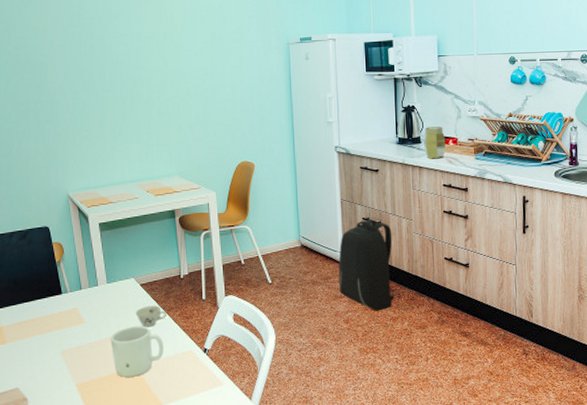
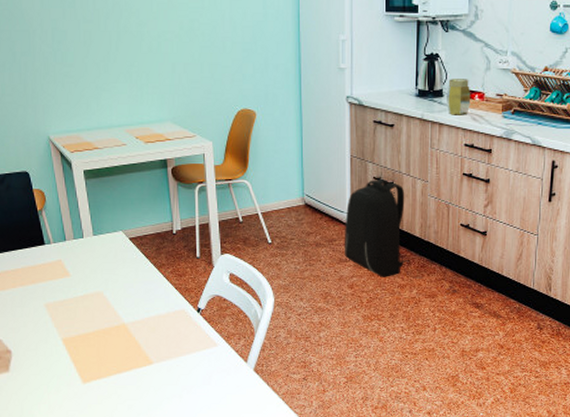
mug: present [110,325,164,377] -> none [97,281,155,334]
teacup: present [135,305,166,327] -> none [124,261,157,283]

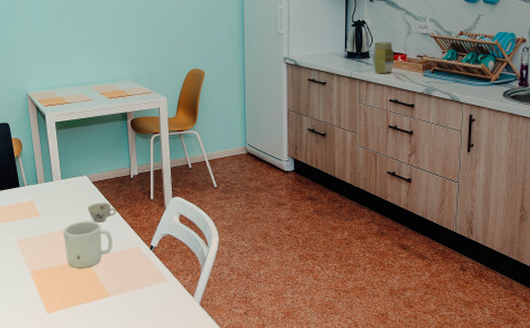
mug: none [97,281,155,334] -> present [63,220,113,268]
teacup: none [124,261,157,283] -> present [87,202,116,223]
backpack: present [344,178,410,277] -> none [281,130,342,220]

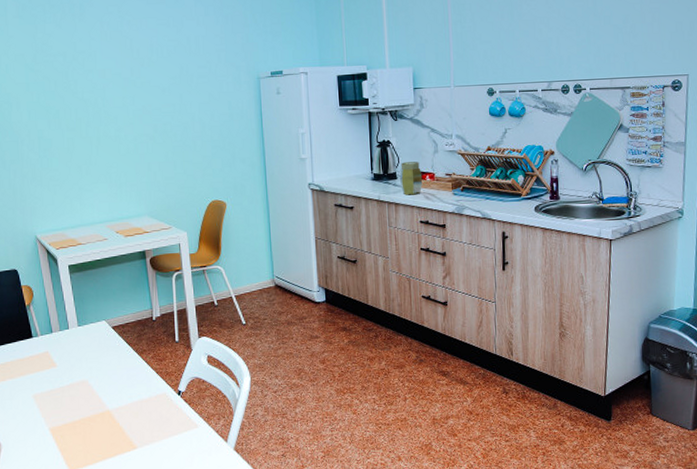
mug: present [63,220,113,268] -> none [82,368,137,421]
teacup: present [87,202,116,223] -> none [108,348,139,370]

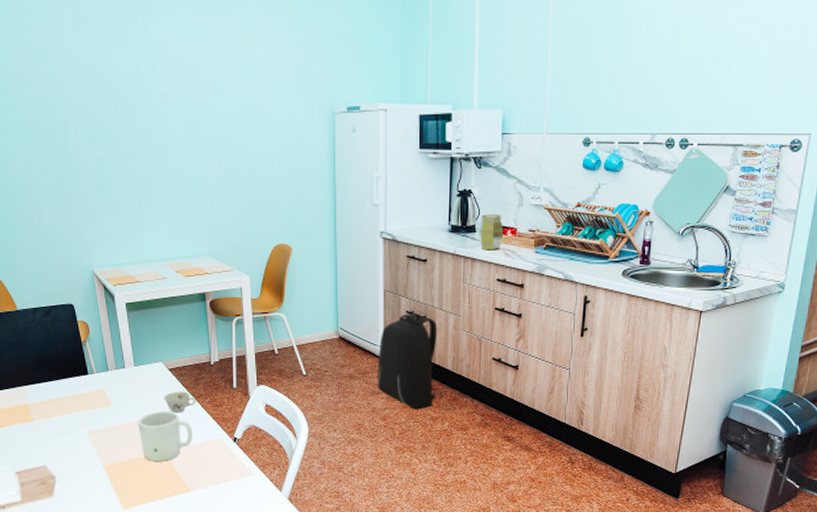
mug: none [82,368,137,421] -> present [138,410,193,462]
teacup: none [108,348,139,370] -> present [164,391,195,413]
backpack: none [313,257,377,351] -> present [377,312,442,410]

